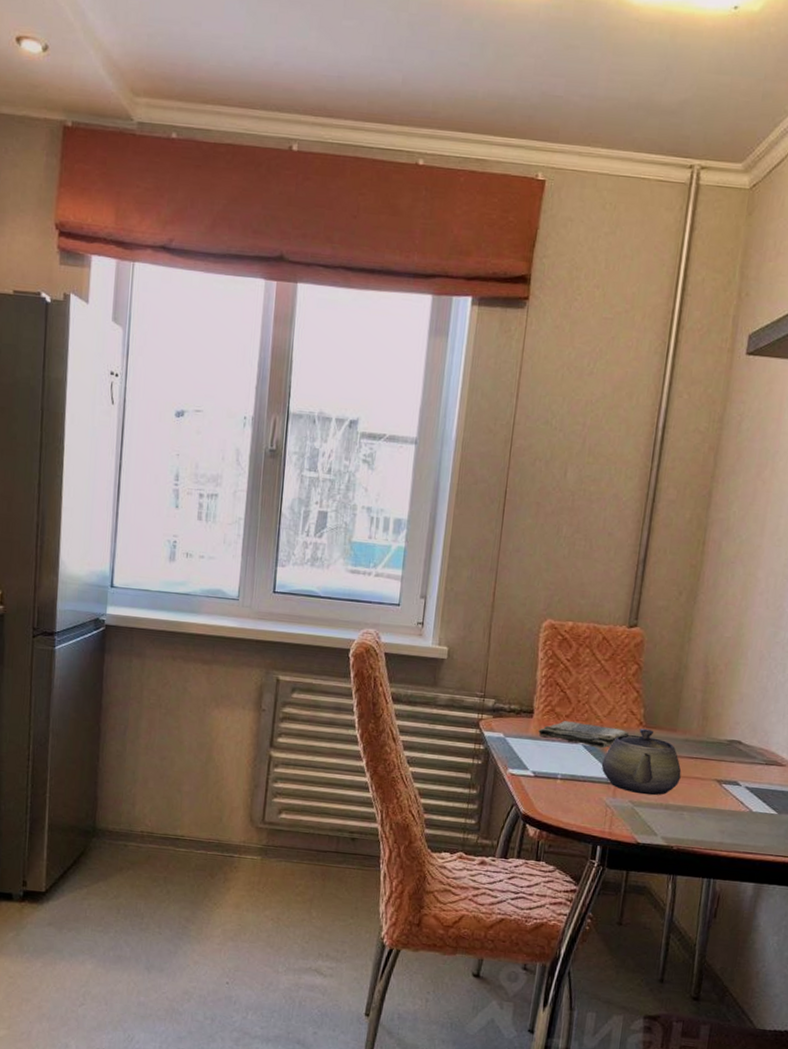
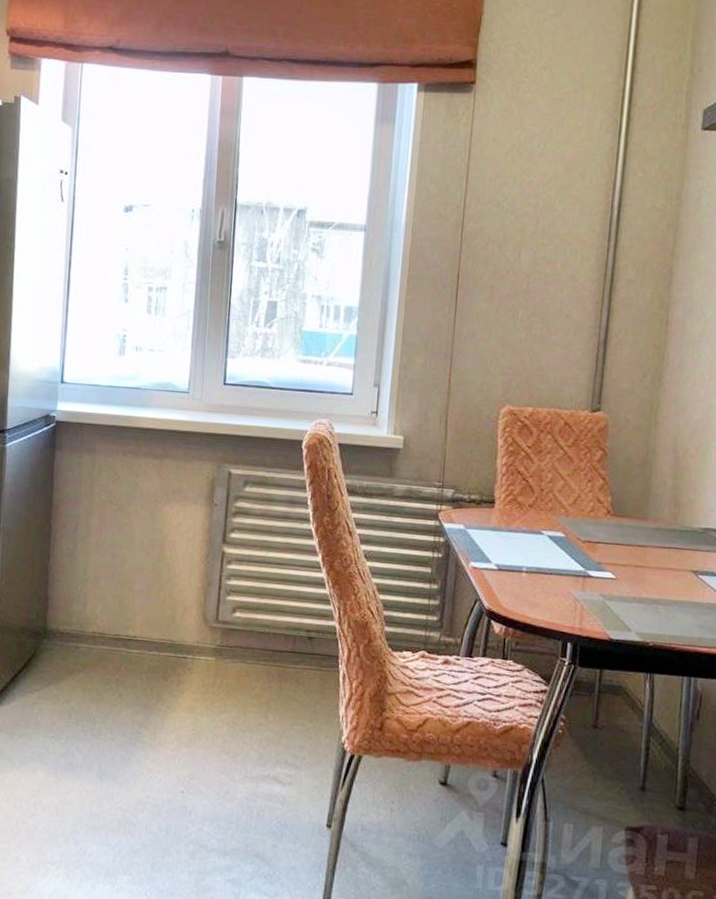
dish towel: present [538,721,629,749] -> none [500,510,596,540]
teapot: present [601,729,682,796] -> none [568,518,654,588]

